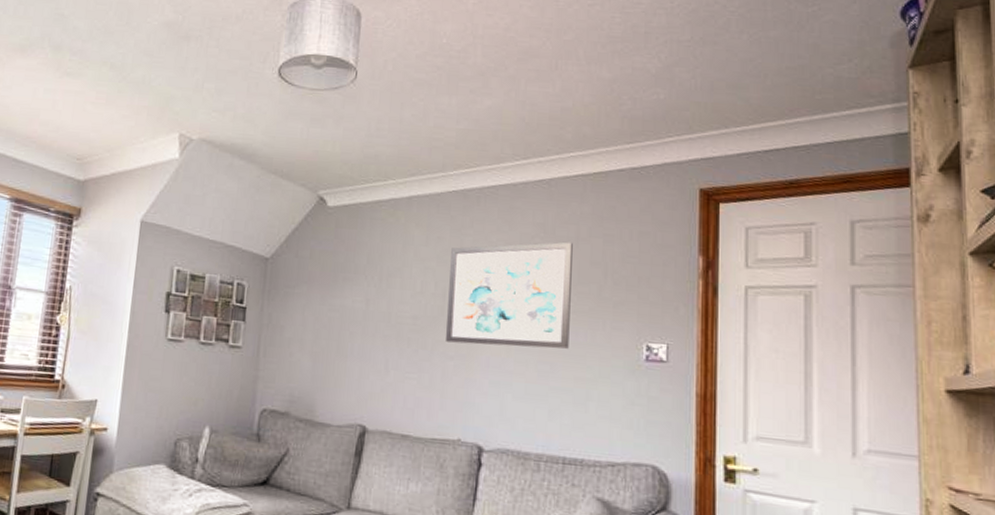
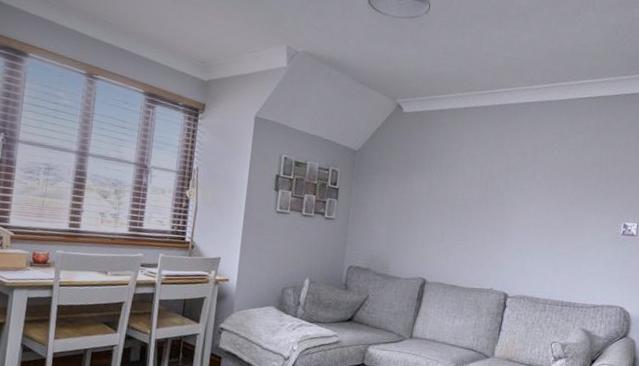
wall art: present [446,242,573,349] -> none [486,147,580,225]

